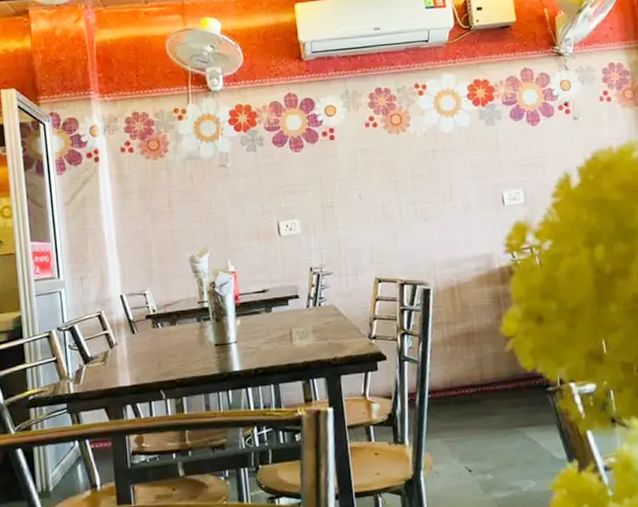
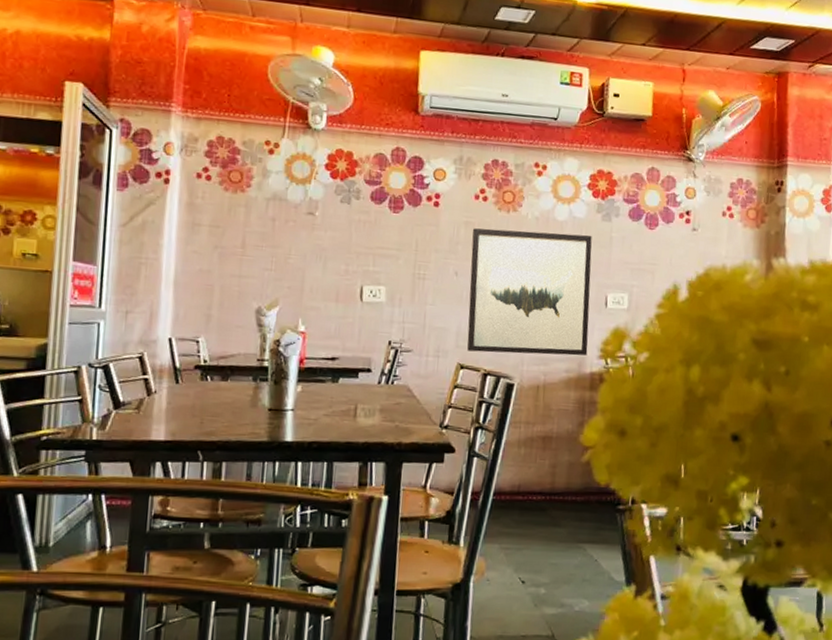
wall art: none [368,141,494,265] -> present [467,228,592,356]

